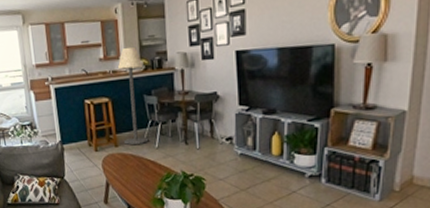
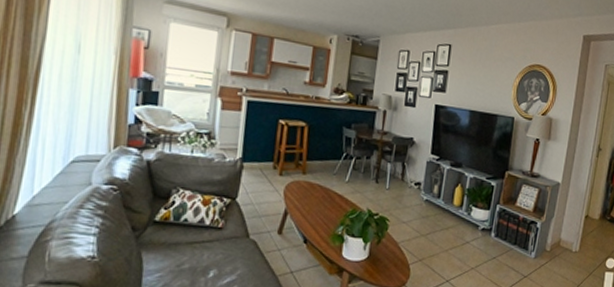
floor lamp: present [117,46,148,145] -> none [314,77,348,176]

